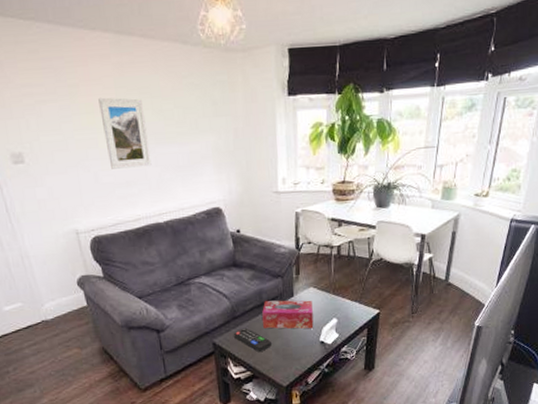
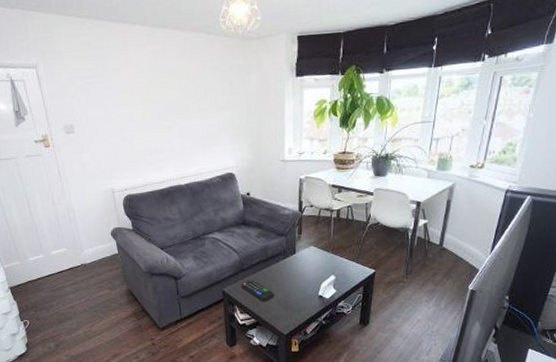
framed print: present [98,97,152,169] -> none [135,79,177,139]
tissue box: present [262,300,314,329] -> none [267,256,313,284]

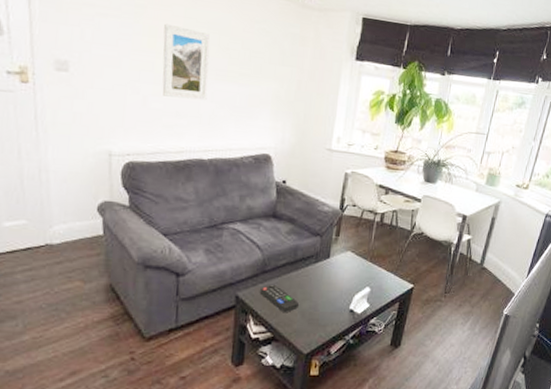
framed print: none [135,79,177,139] -> present [162,23,210,101]

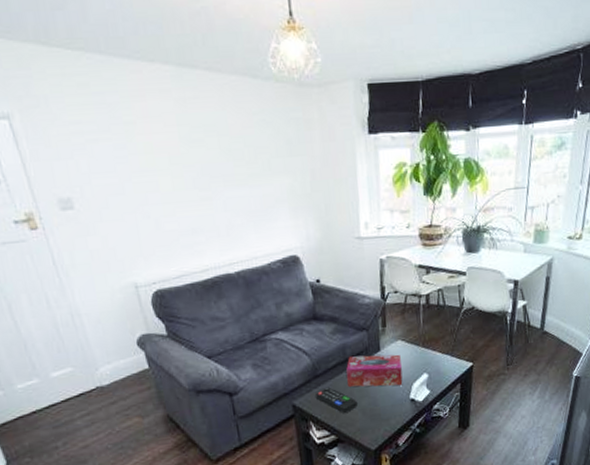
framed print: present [162,23,210,101] -> none [159,136,220,215]
tissue box: none [293,258,348,295] -> present [346,354,403,387]

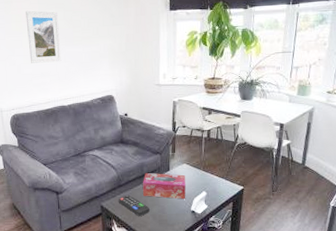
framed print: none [159,136,220,215] -> present [26,10,61,63]

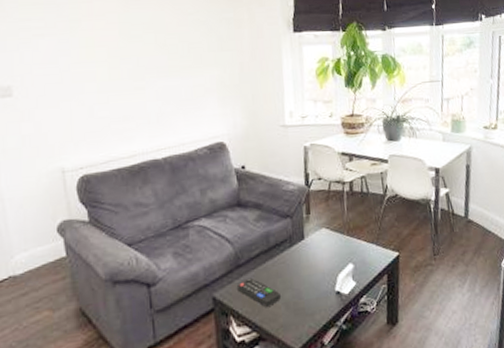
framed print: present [26,10,61,63] -> none [100,32,152,103]
tissue box: present [143,172,186,199] -> none [269,243,328,278]

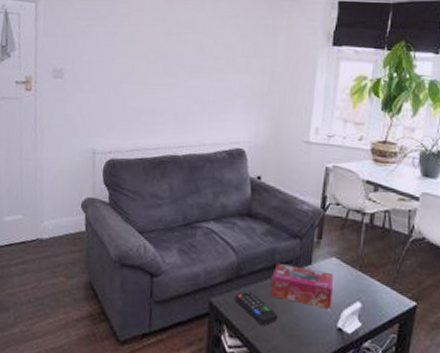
tissue box: none [269,243,328,278] -> present [271,262,333,309]

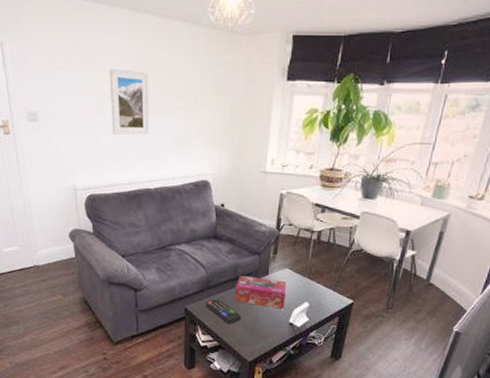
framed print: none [141,27,185,97] -> present [110,68,150,135]

